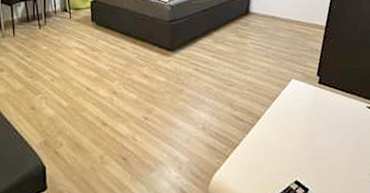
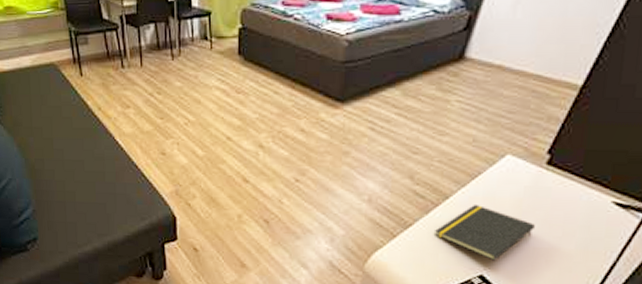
notepad: none [256,120,323,167] -> present [435,203,535,261]

